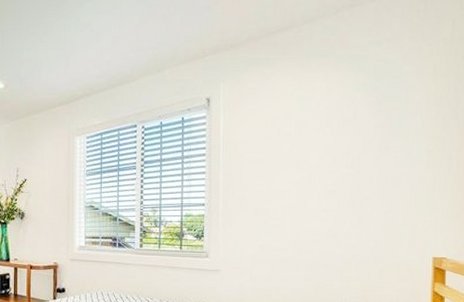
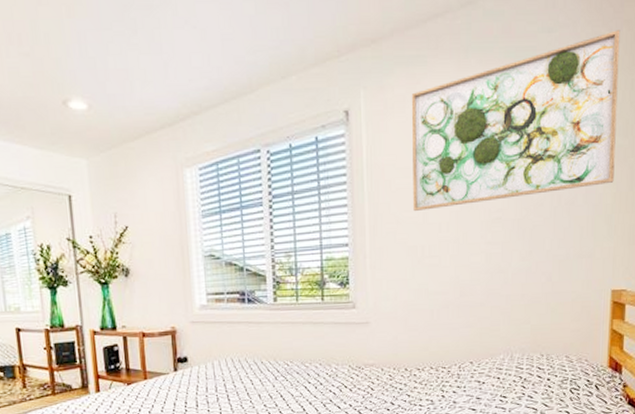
wall art: none [260,45,438,180] -> present [411,30,620,211]

